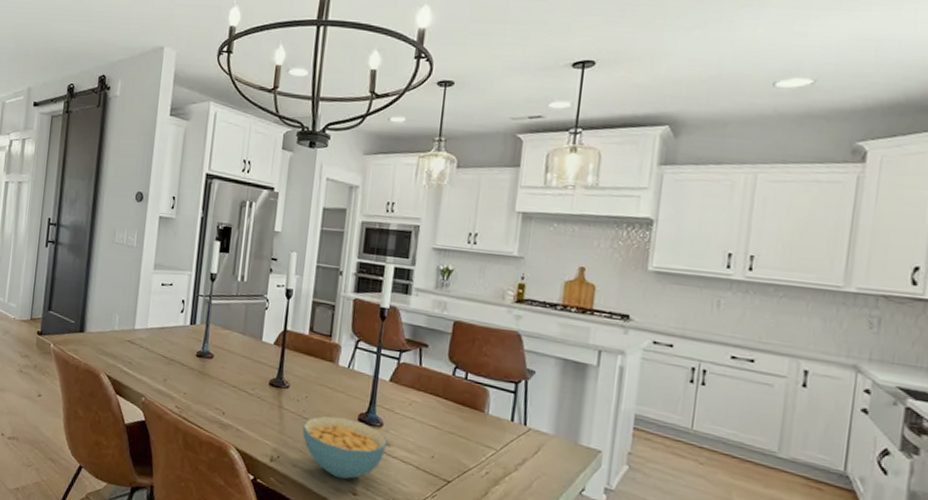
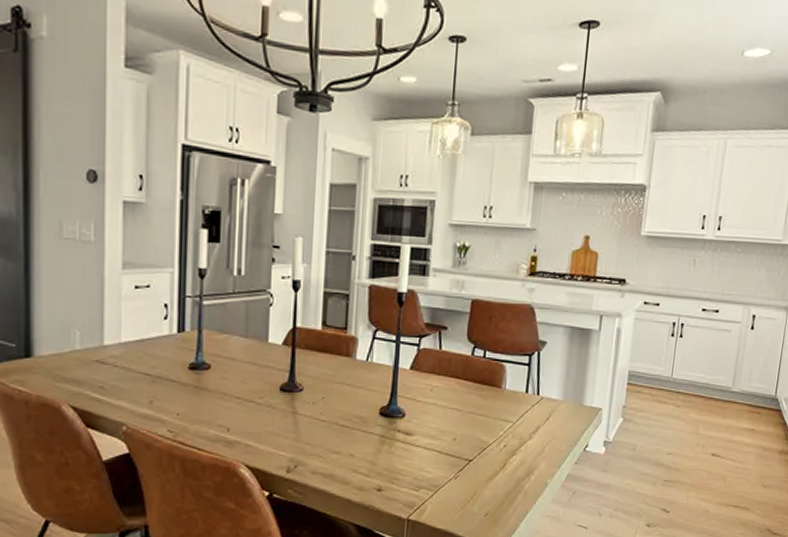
cereal bowl: present [302,415,388,480] -> none [320,414,411,477]

